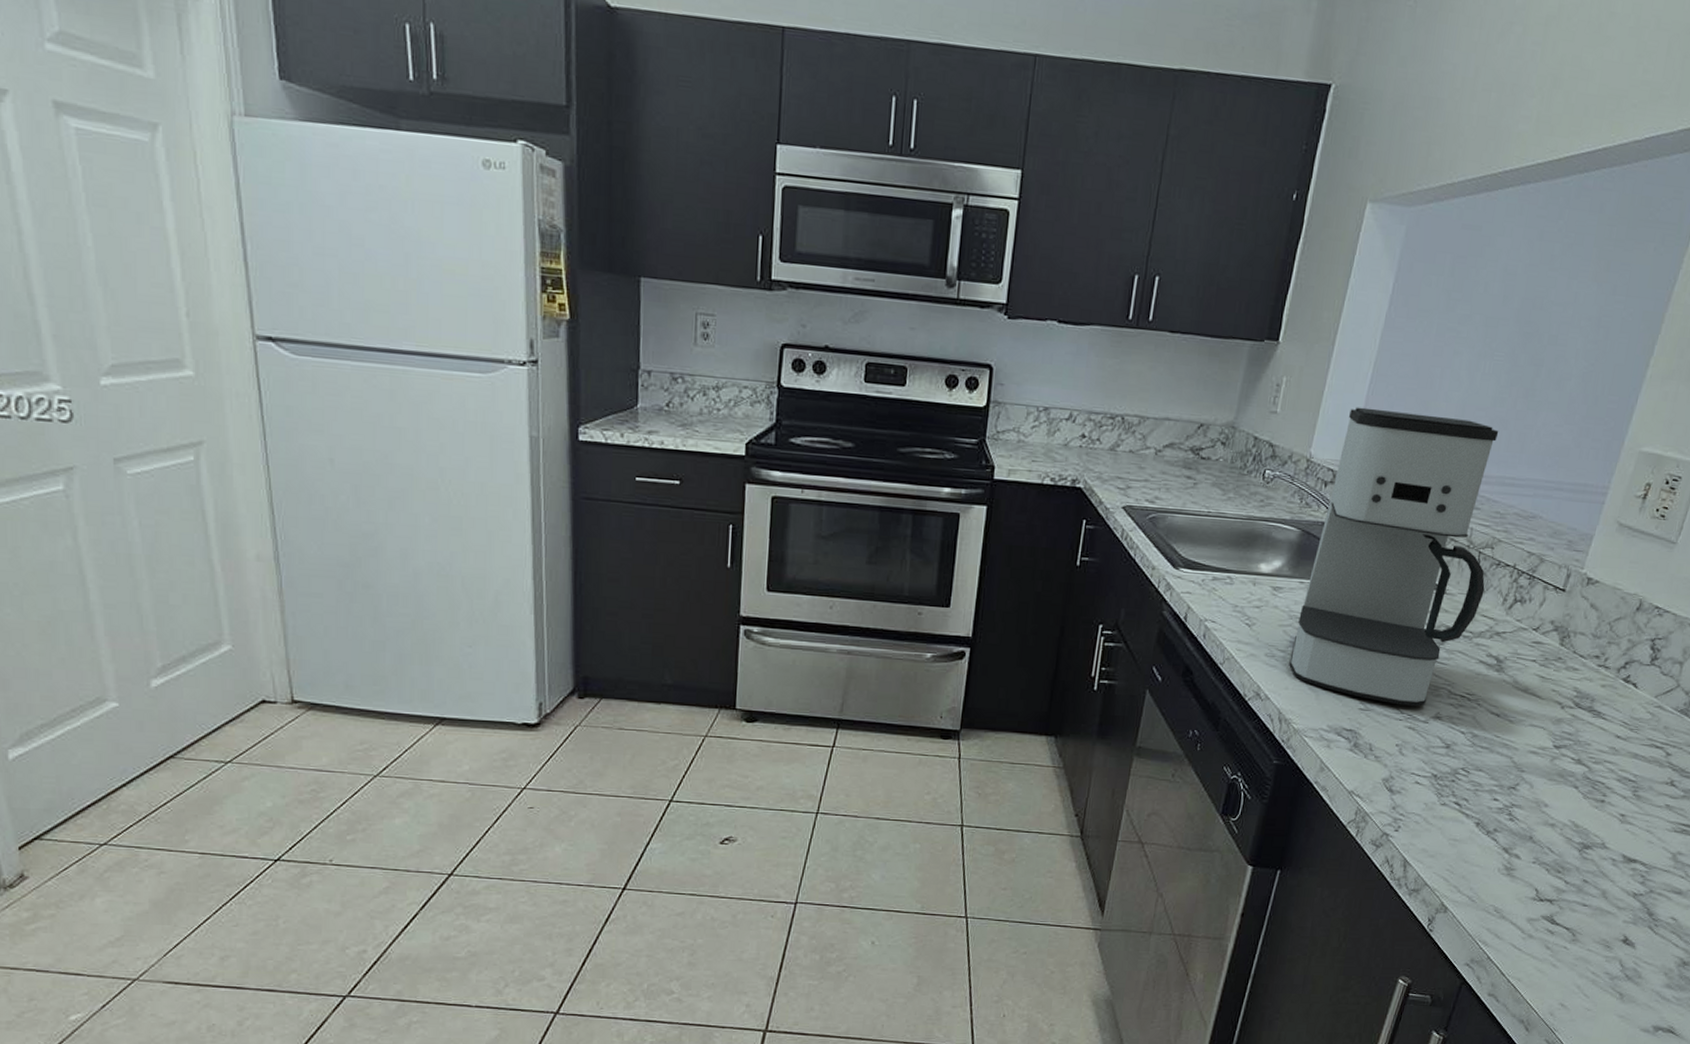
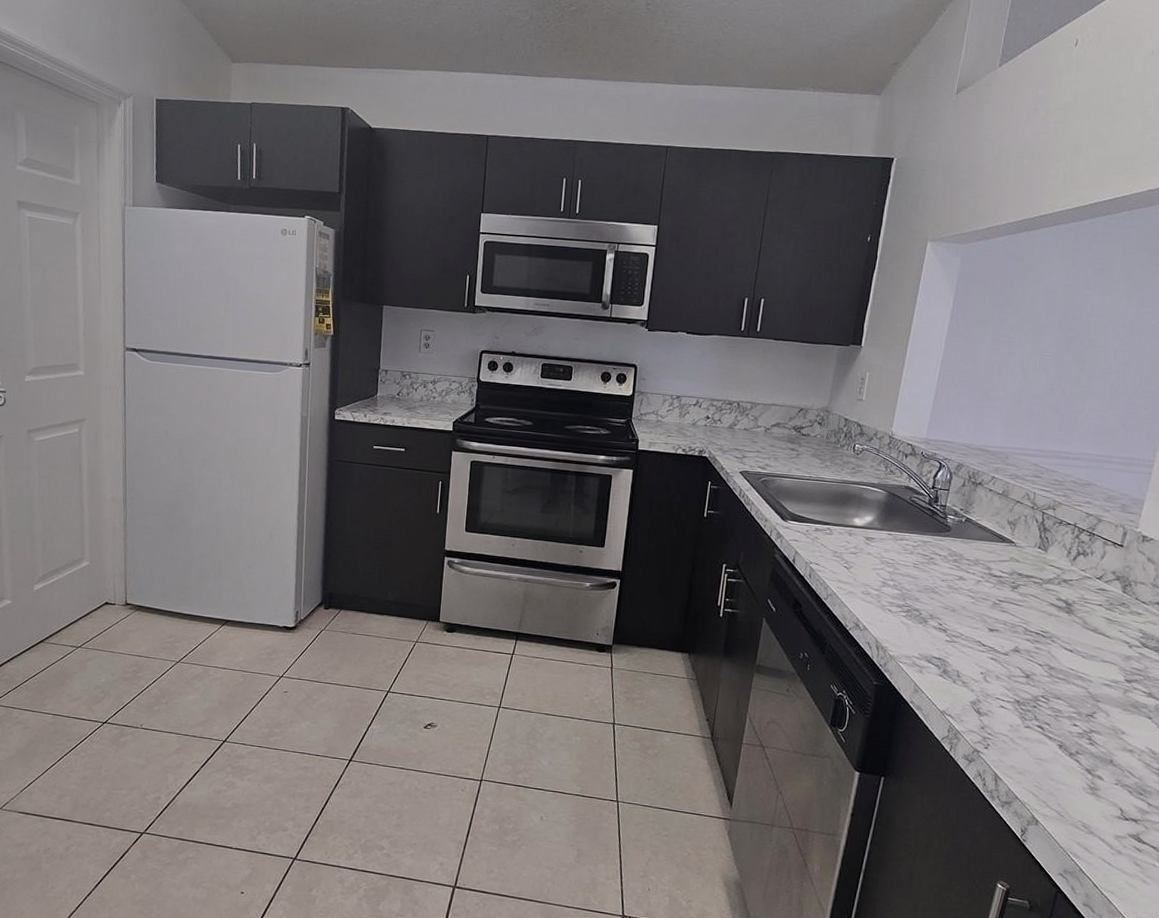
coffee maker: present [1289,407,1499,706] -> none [883,395,1052,641]

